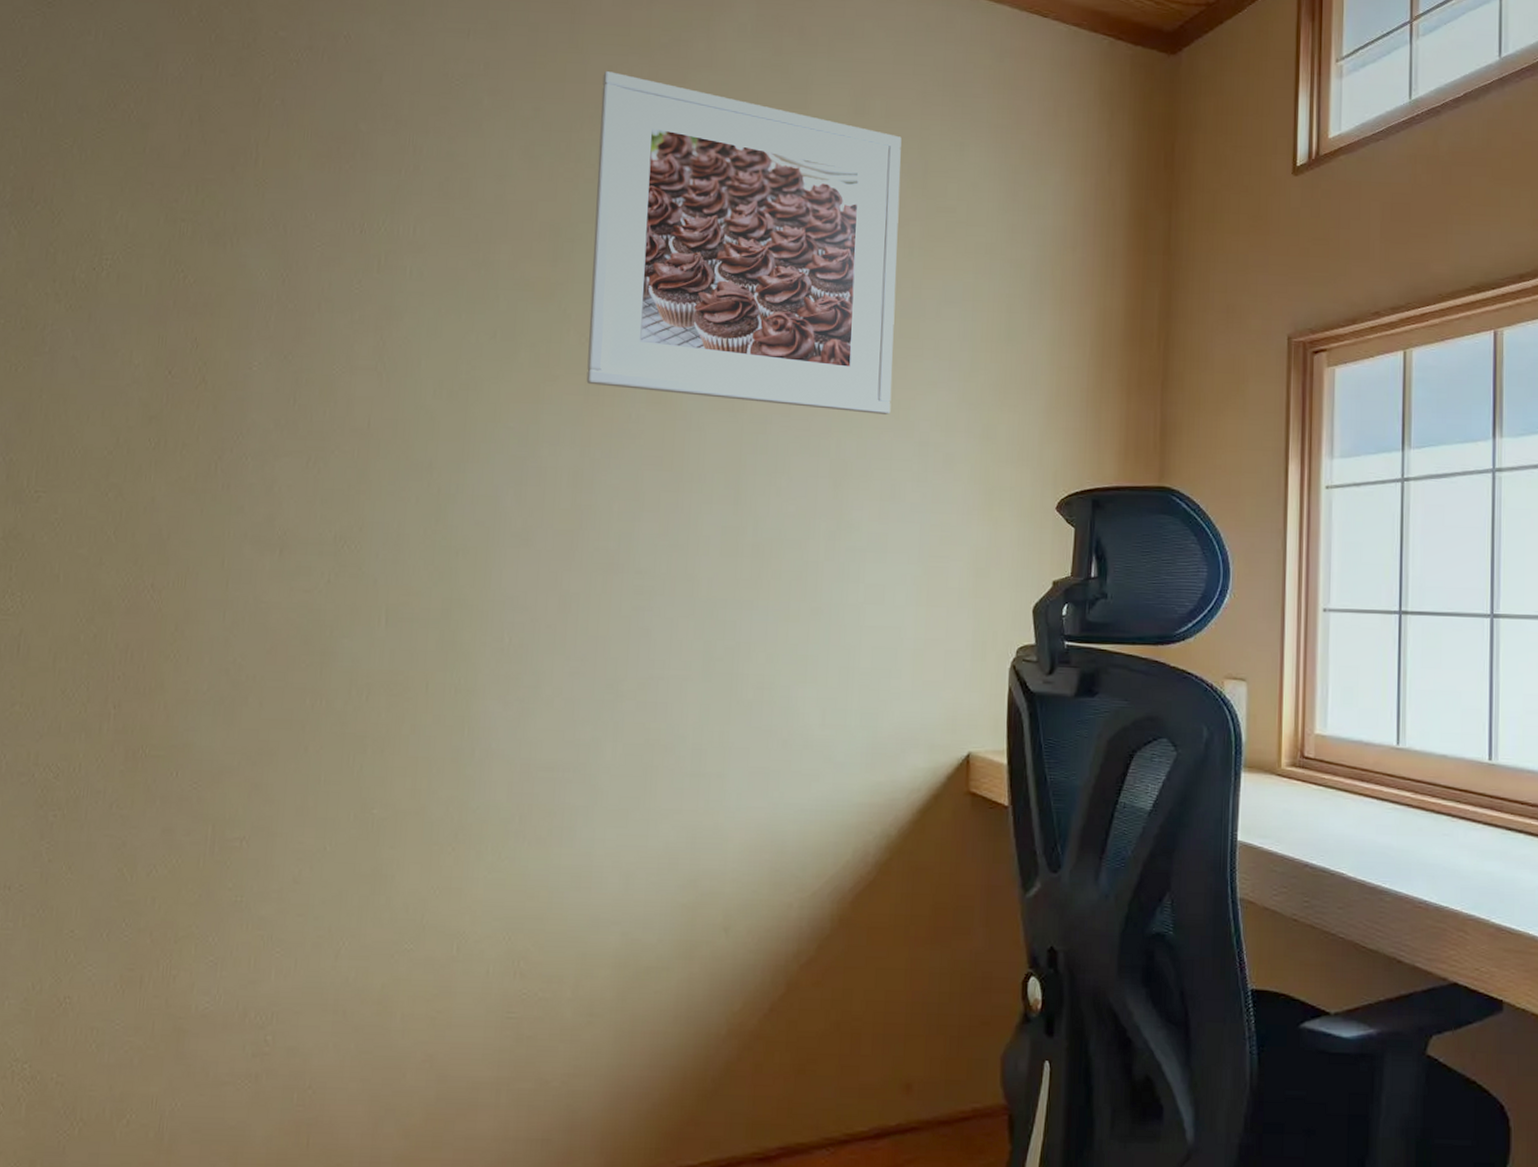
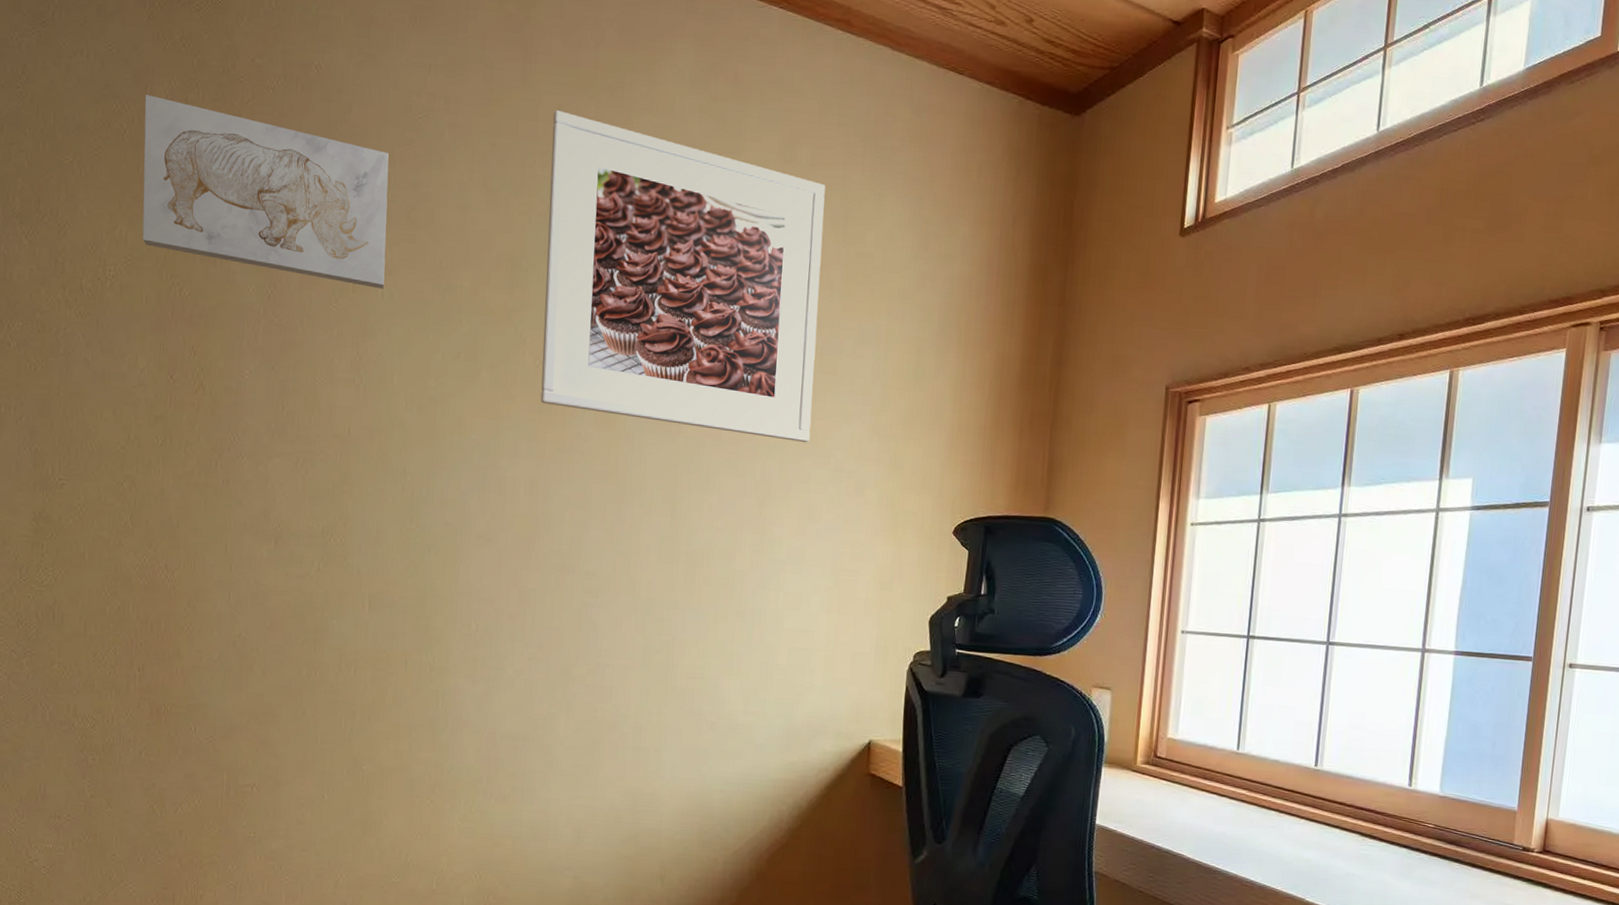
wall art: none [145,73,422,267] -> present [142,94,389,289]

